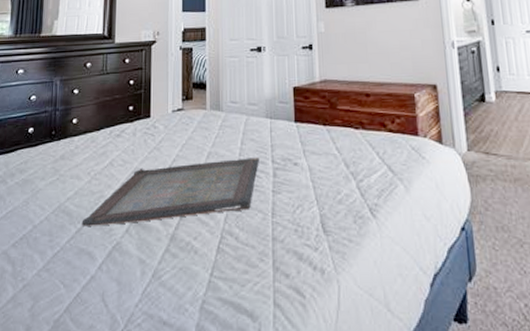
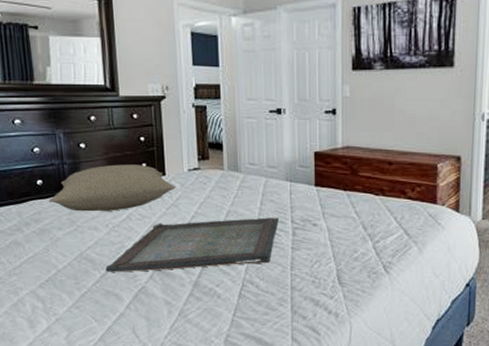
pillow: none [36,108,159,159] -> present [48,164,176,212]

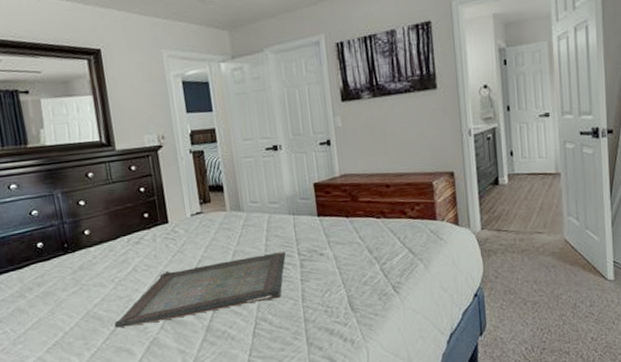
pillow: present [48,164,176,212] -> none [50,215,180,270]

